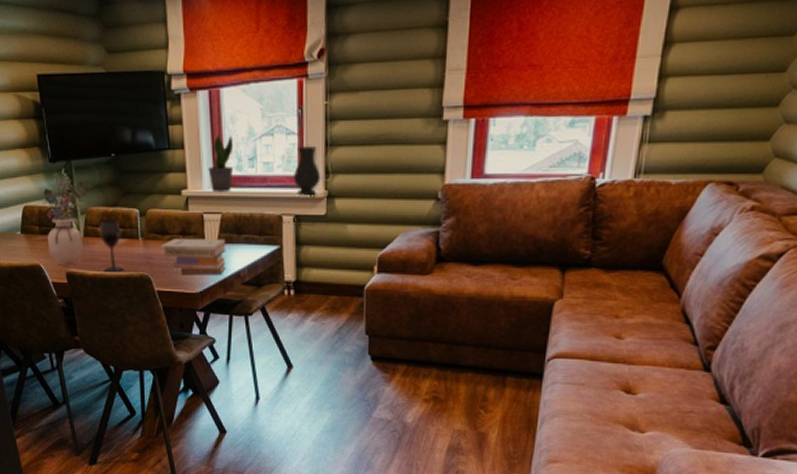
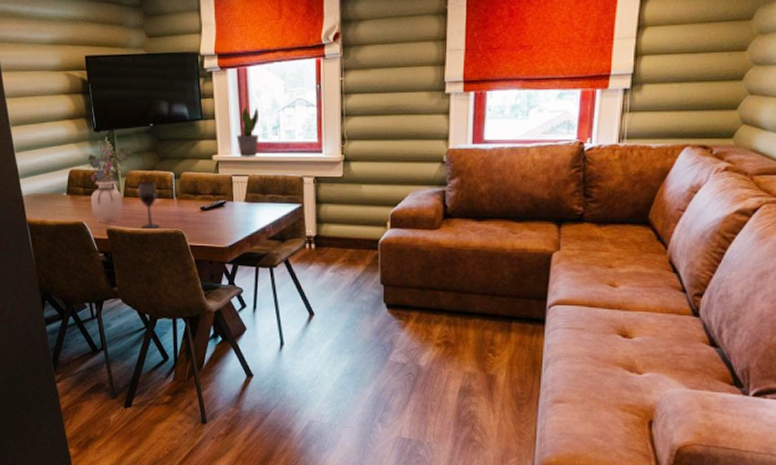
books: present [161,237,226,276] -> none [193,197,253,231]
vase: present [292,147,320,196] -> none [312,117,336,160]

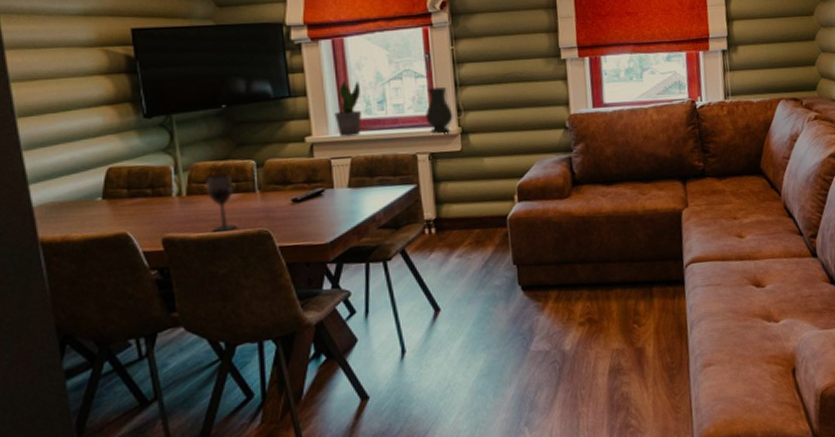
bouquet: present [86,137,133,223] -> none [132,123,199,231]
vase: none [312,117,336,160] -> present [424,87,452,135]

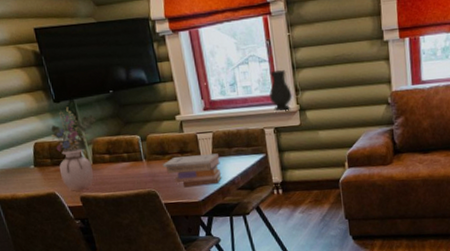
bouquet: none [132,123,199,231] -> present [51,107,97,191]
wine glass: present [206,173,236,234] -> none [105,146,132,193]
books: none [282,183,359,226] -> present [163,153,222,188]
potted plant: present [334,79,362,138] -> none [196,66,219,116]

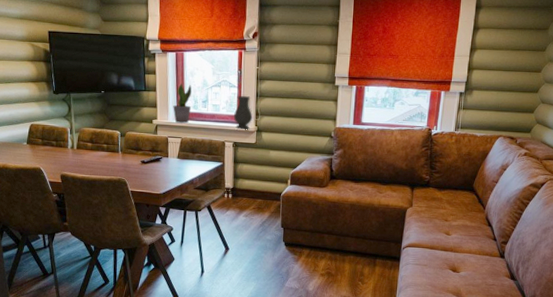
bouquet: present [51,107,97,191] -> none [45,99,86,170]
books: present [163,153,222,188] -> none [135,153,184,182]
potted plant: none [196,66,219,116] -> present [173,82,192,124]

